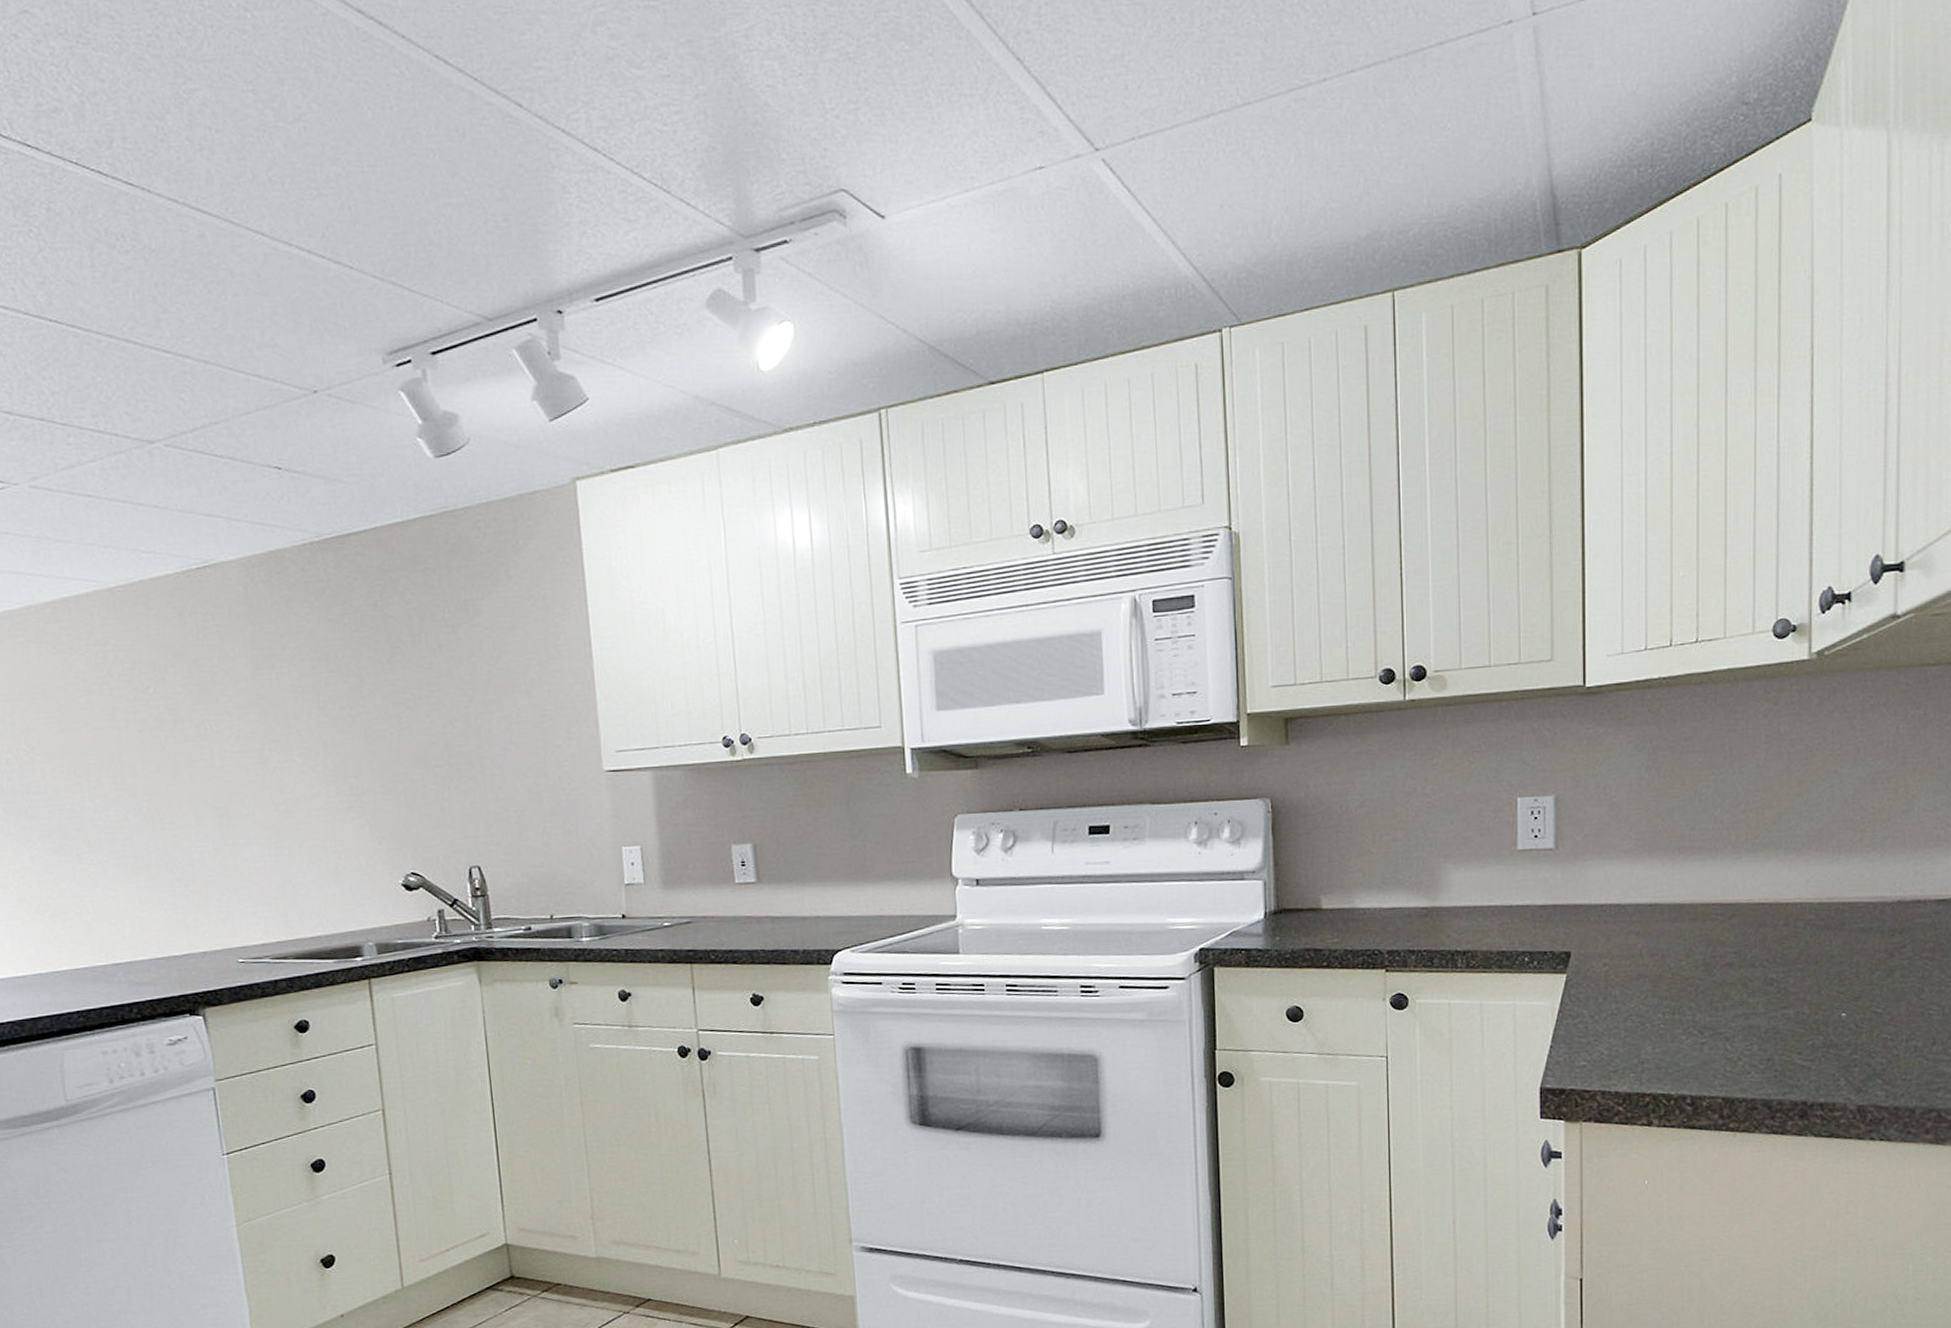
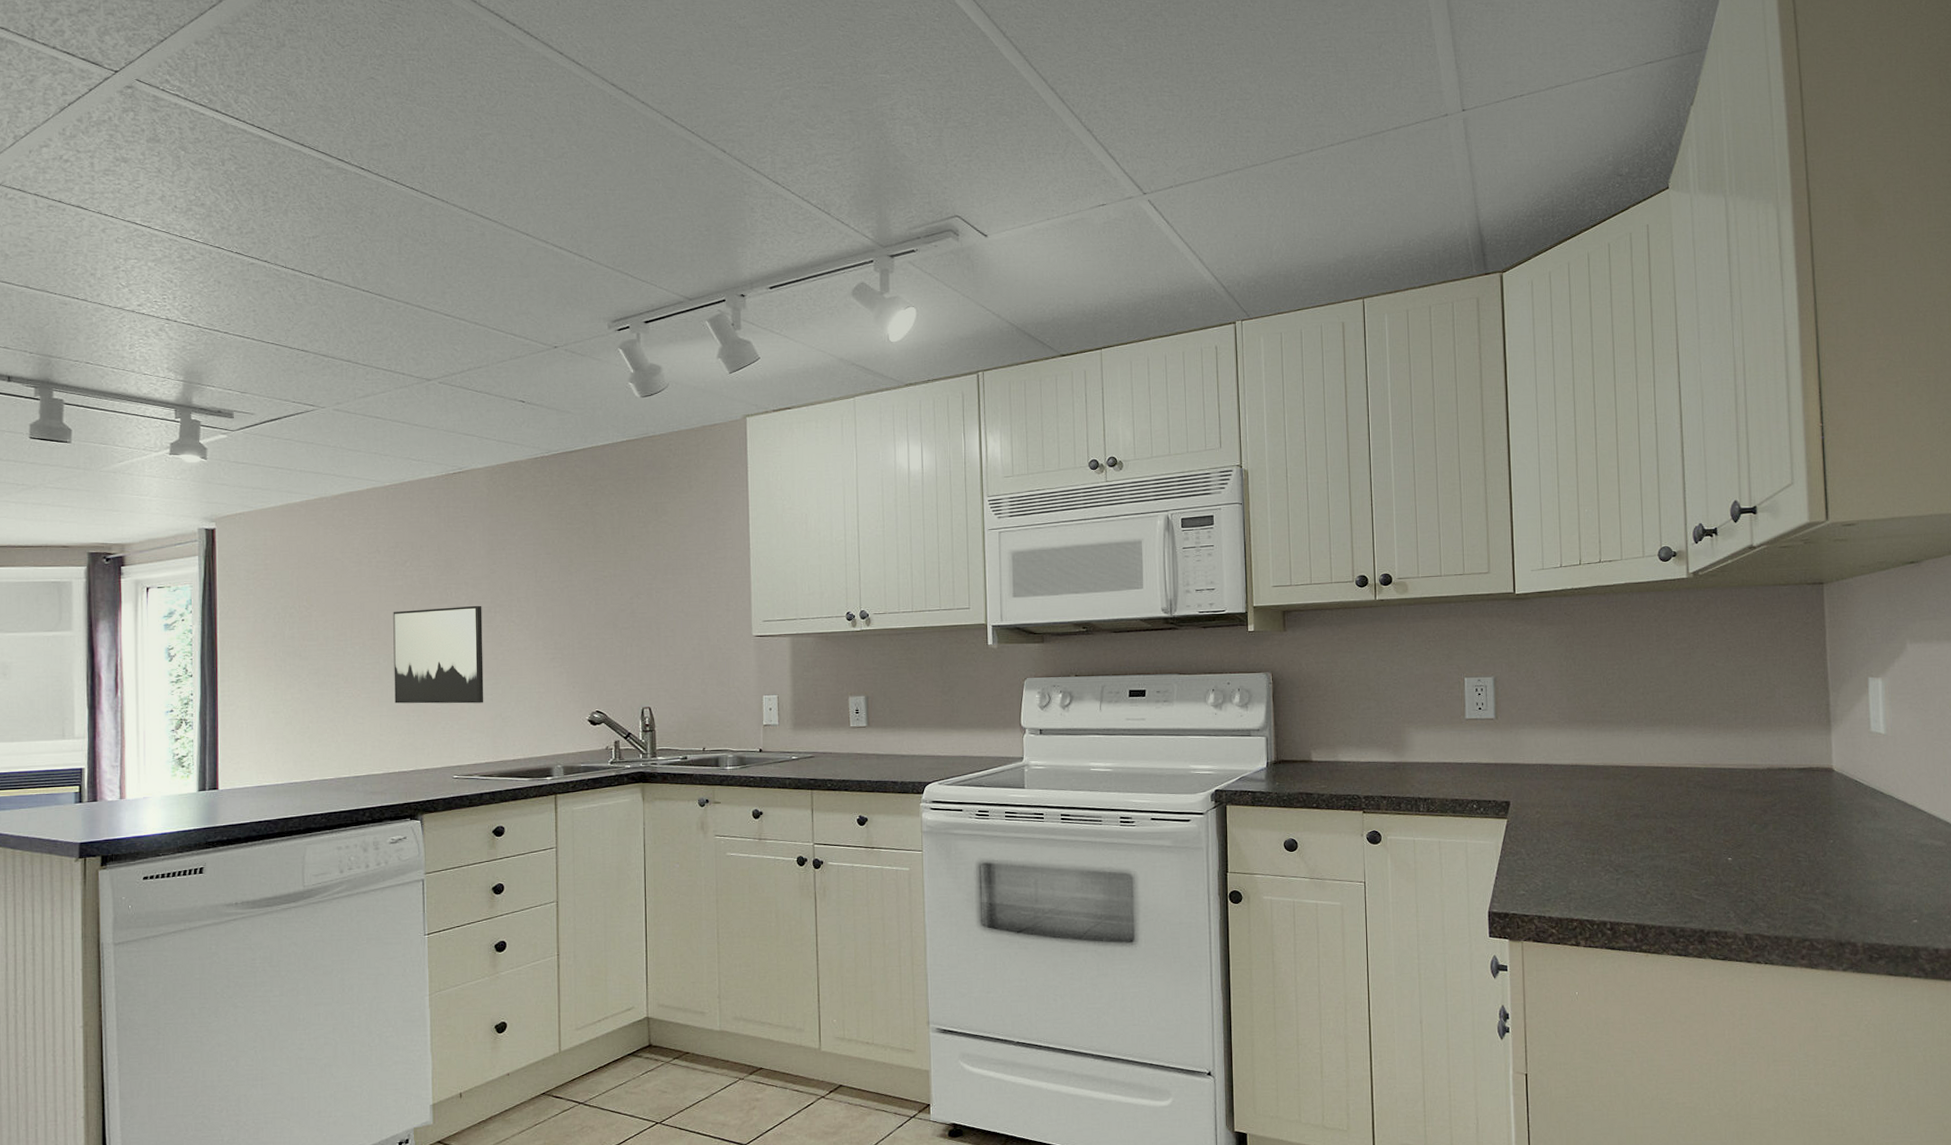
wall art: none [138,741,268,871] -> present [393,605,484,704]

